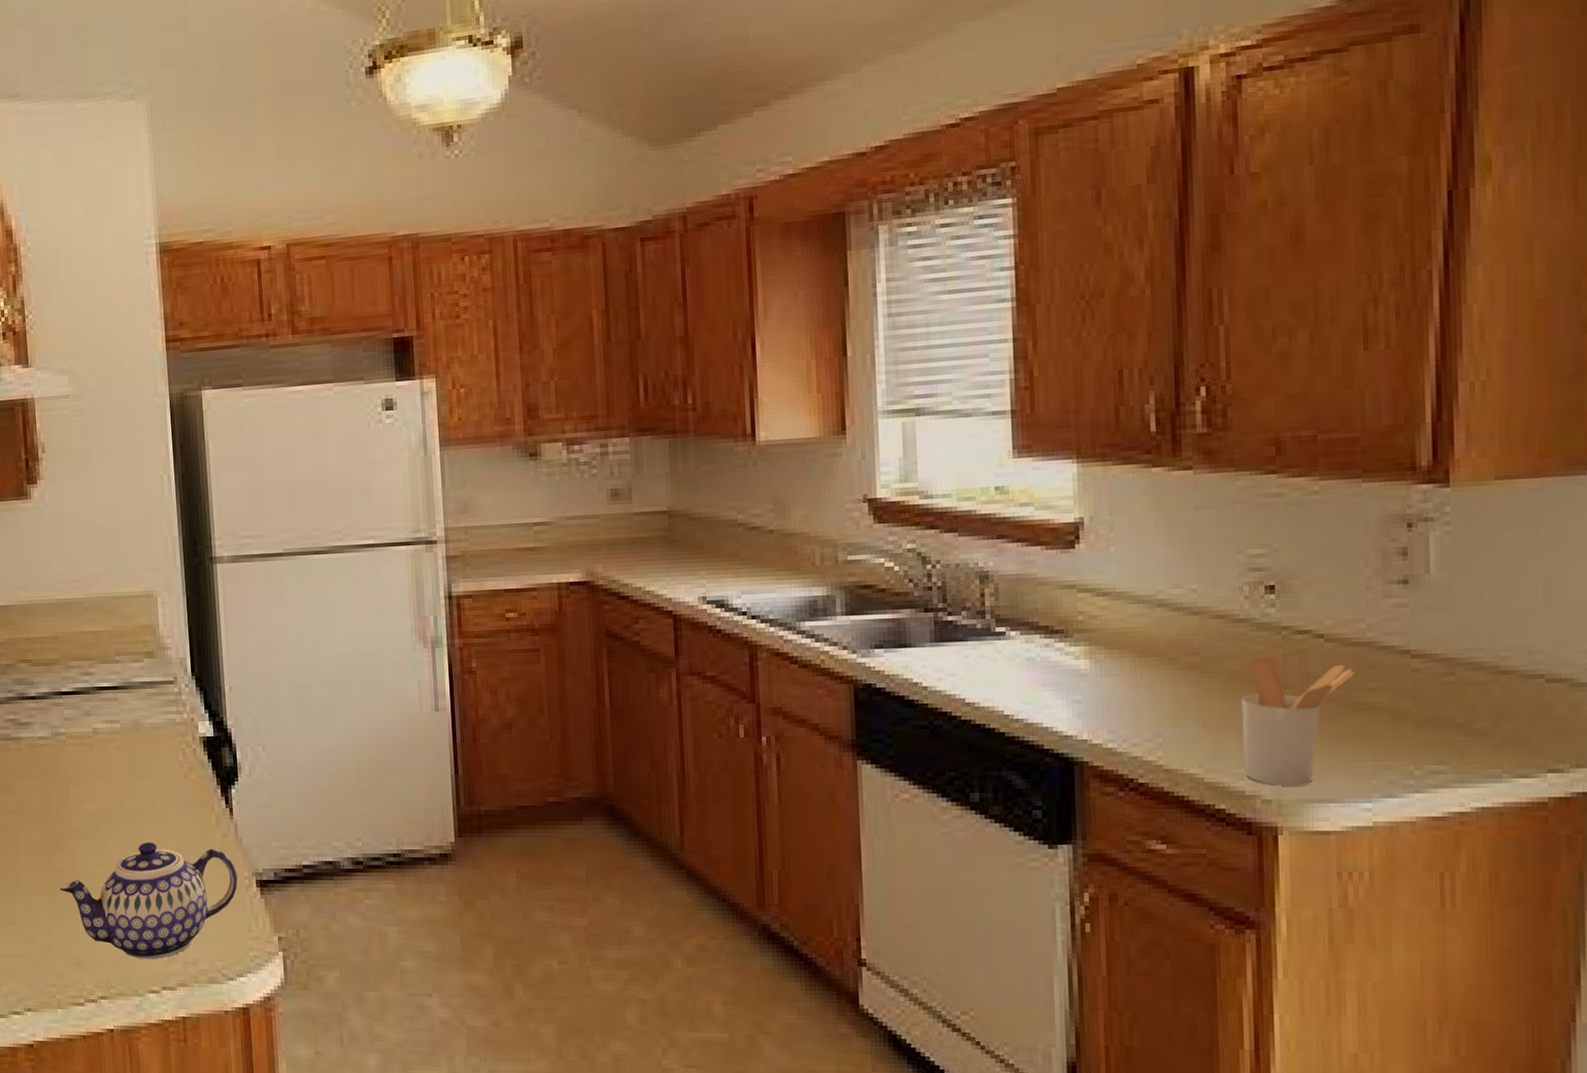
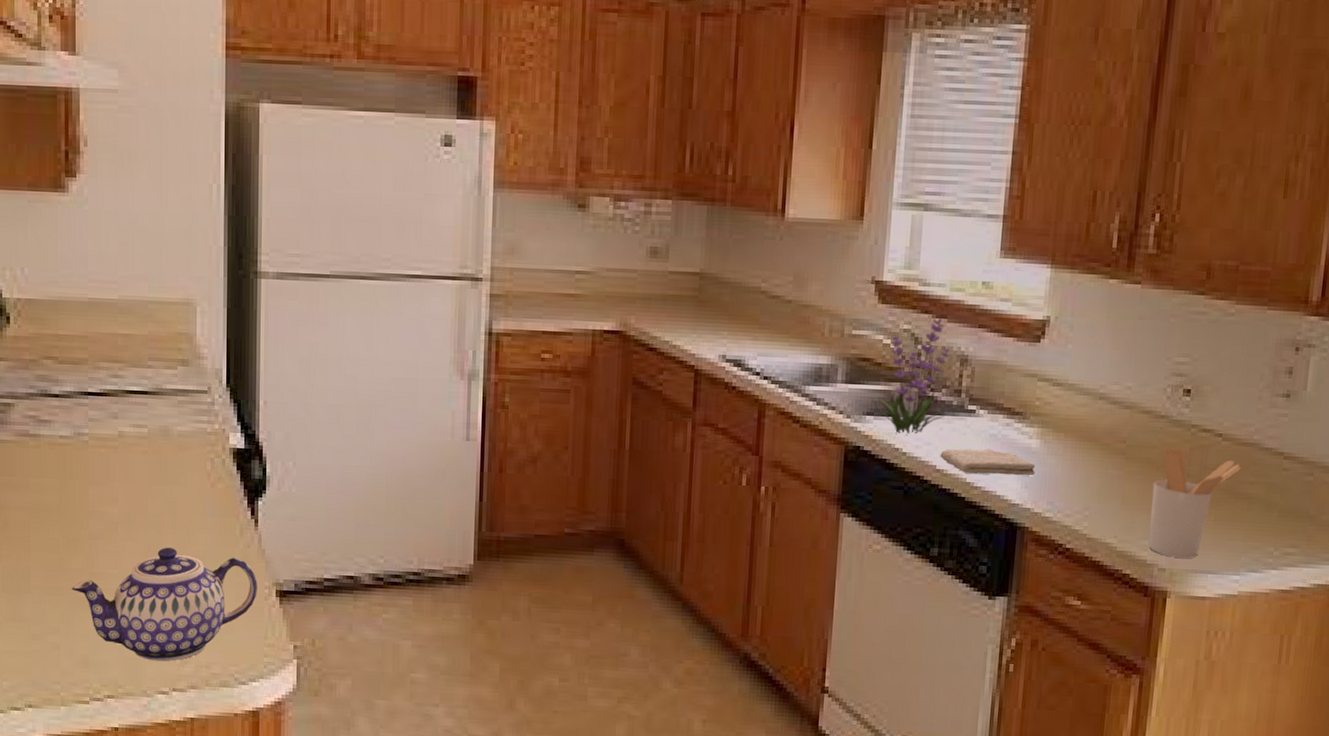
plant: none [878,533,971,666] -> present [871,318,950,435]
washcloth: none [968,675,1088,705] -> present [940,448,1036,476]

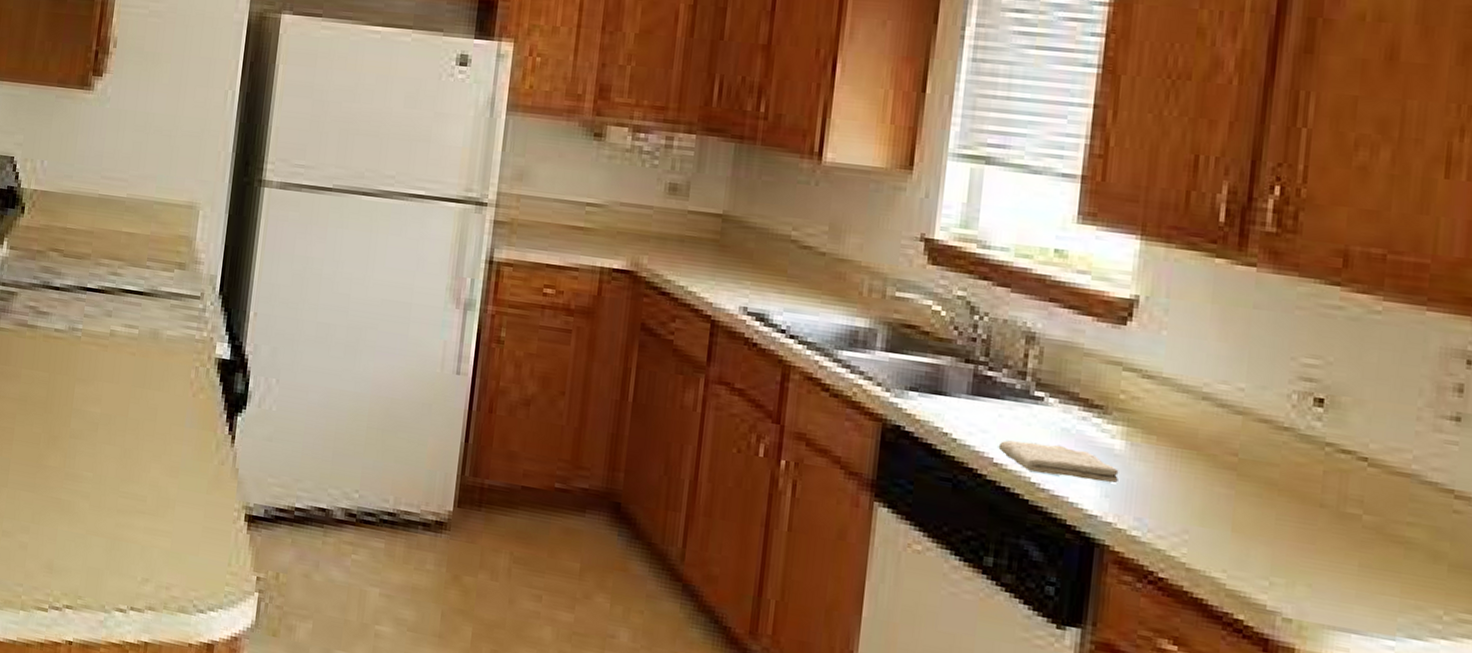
teapot: present [72,547,257,662] -> none [46,454,228,577]
plant: present [871,318,950,435] -> none [916,286,1013,419]
utensil holder: present [1148,448,1242,558] -> none [1268,469,1395,611]

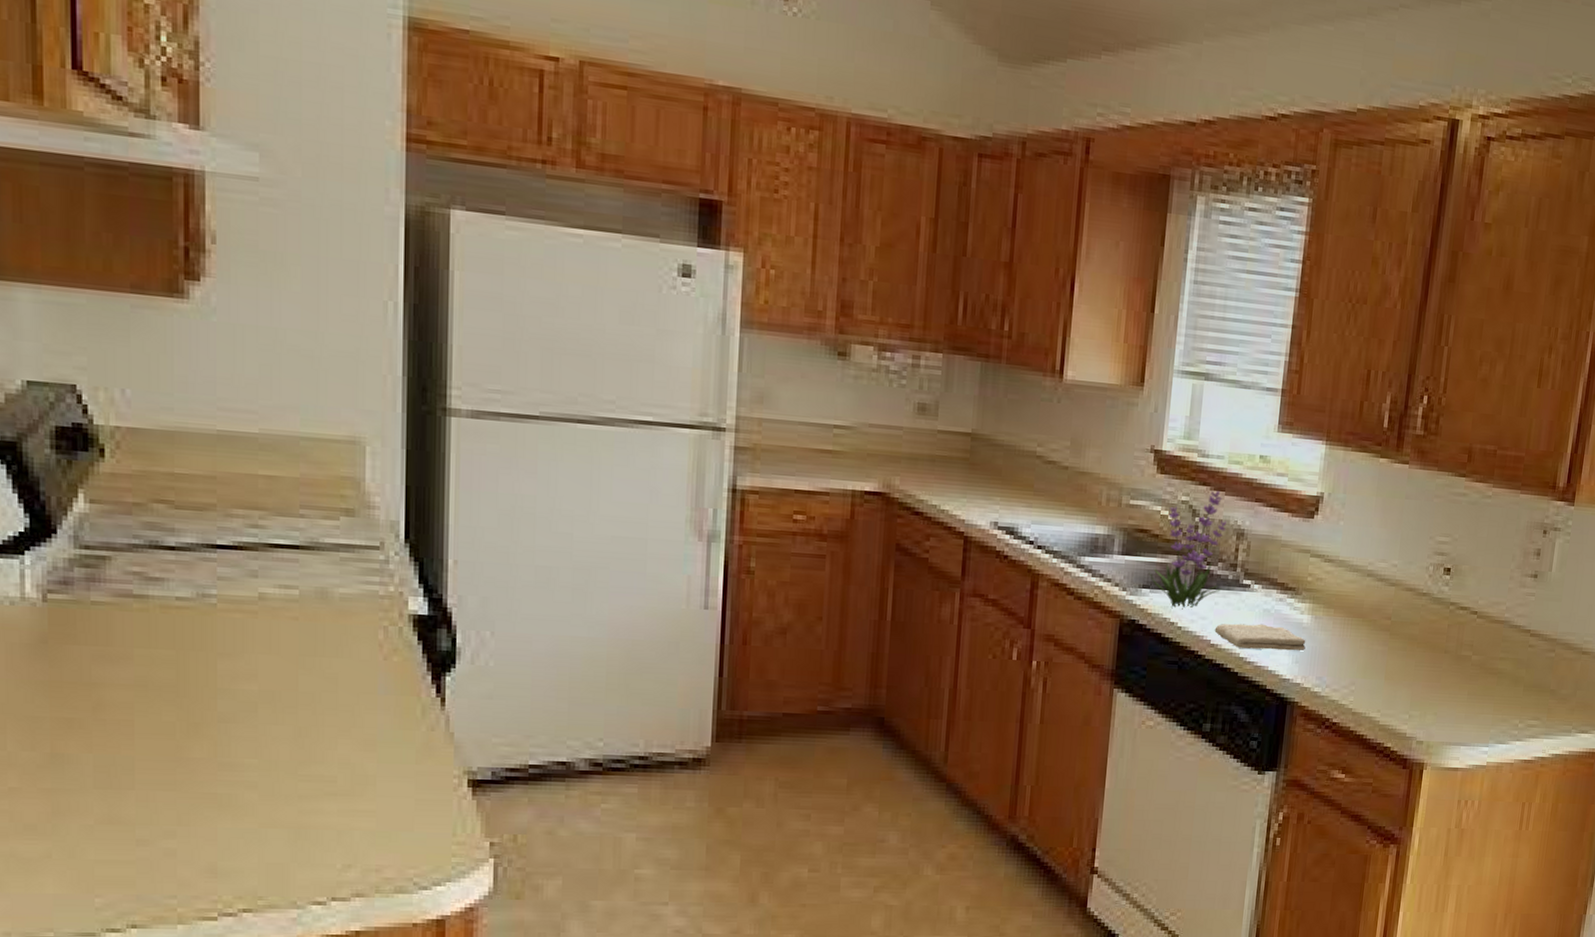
plant: none [916,286,1013,419] -> present [1148,491,1227,609]

